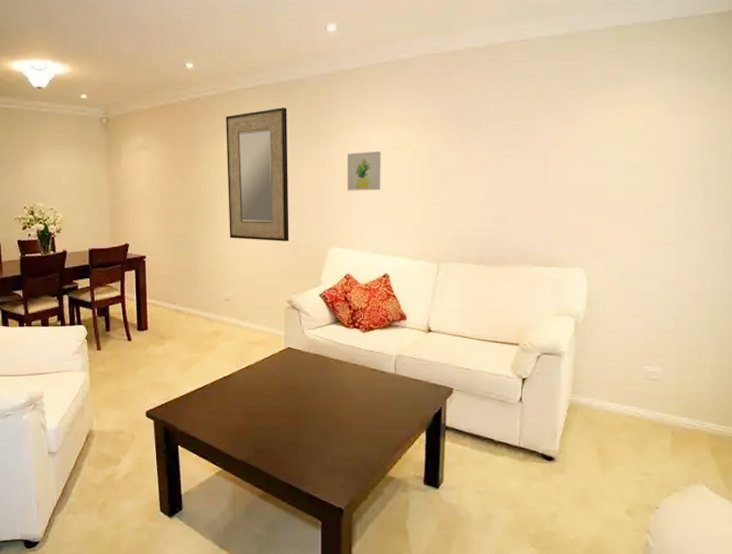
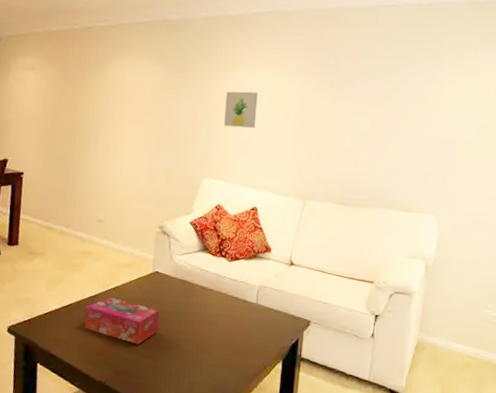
tissue box: none [220,376,296,422] -> present [84,296,160,345]
home mirror: present [226,107,289,241] -> none [108,43,174,169]

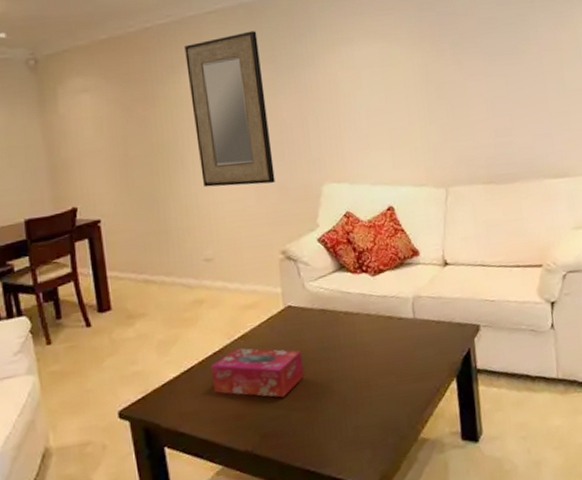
home mirror: none [108,43,174,169] -> present [184,31,275,188]
wall art: present [224,91,258,129] -> none [331,71,374,119]

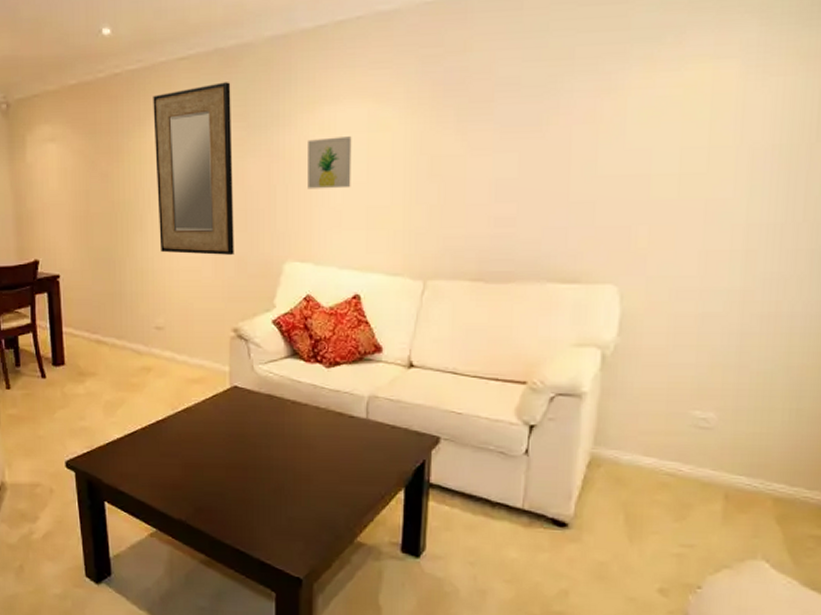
tissue box: present [210,348,305,398] -> none [153,420,244,476]
wall art: none [331,71,374,119] -> present [308,136,352,189]

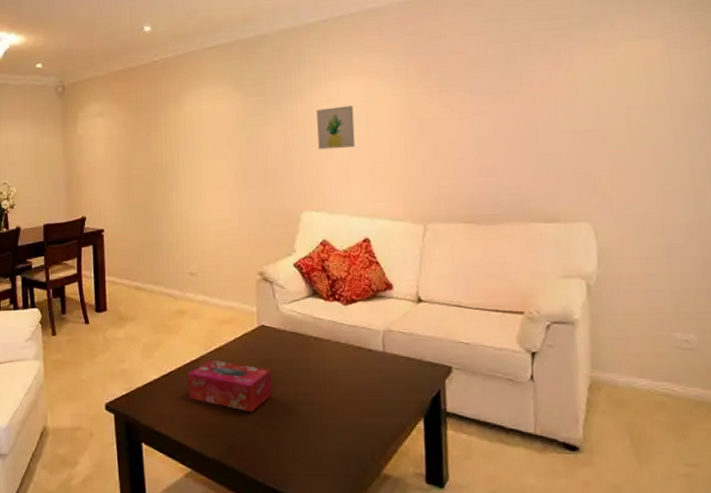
home mirror: present [153,82,234,255] -> none [186,65,258,208]
tissue box: none [153,420,244,476] -> present [187,359,273,413]

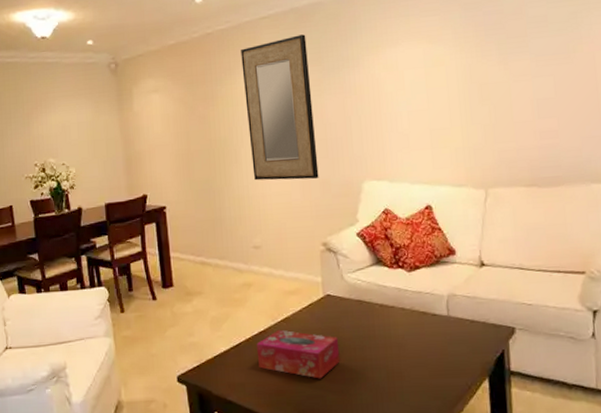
home mirror: none [186,65,258,208] -> present [241,34,319,181]
wall art: present [317,106,355,150] -> none [375,72,415,118]

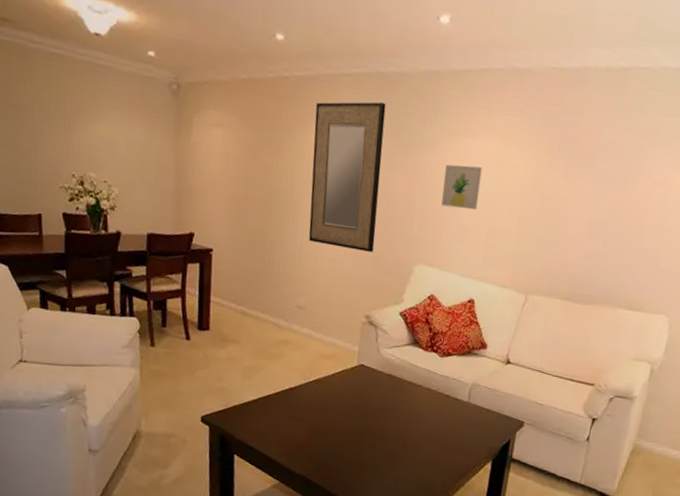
tissue box: present [256,329,340,379] -> none [284,389,365,440]
wall art: none [375,72,415,118] -> present [441,164,482,210]

